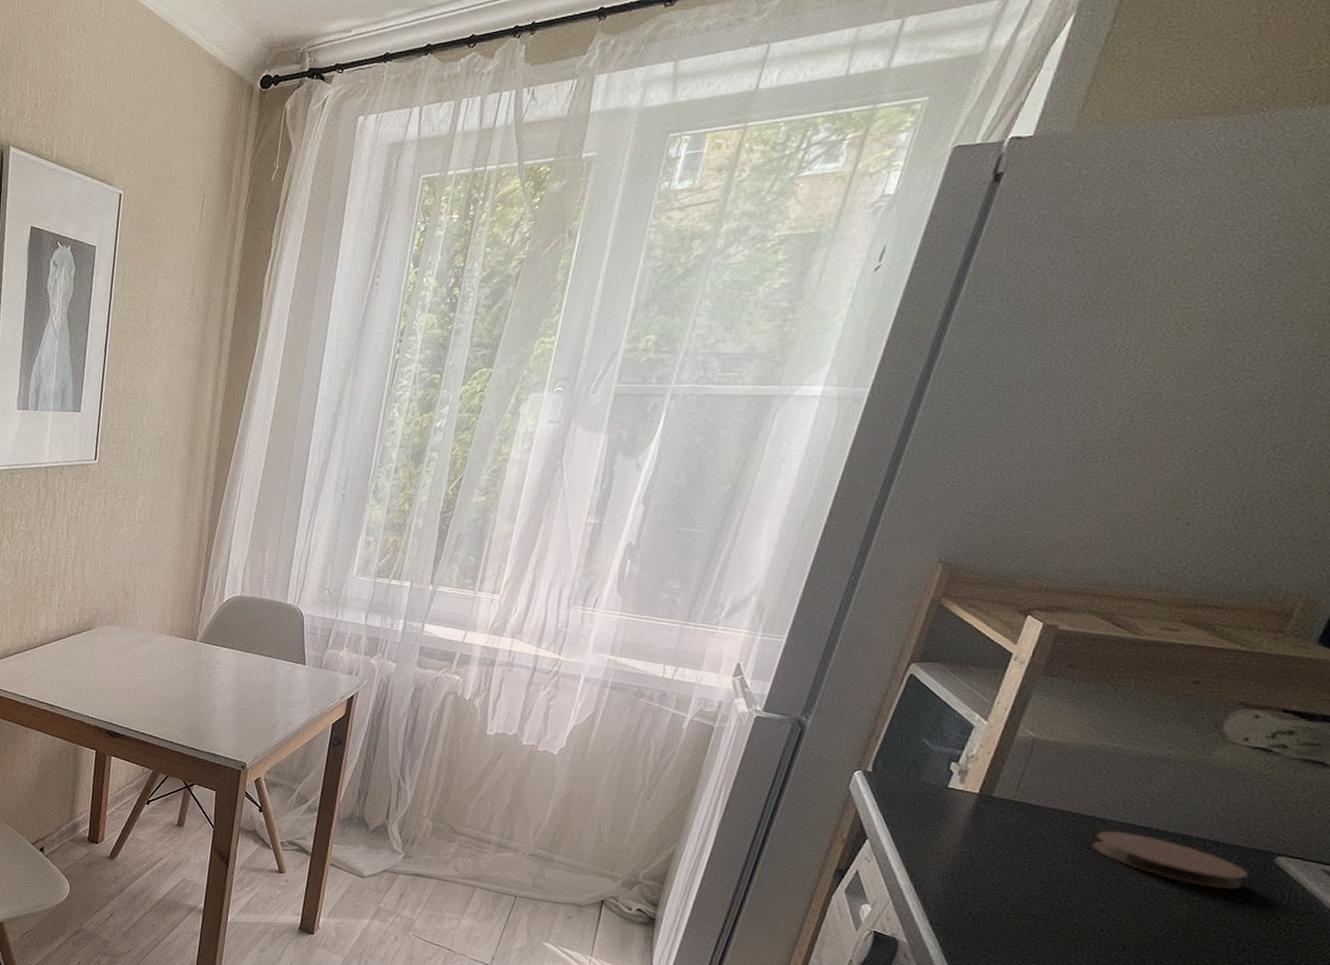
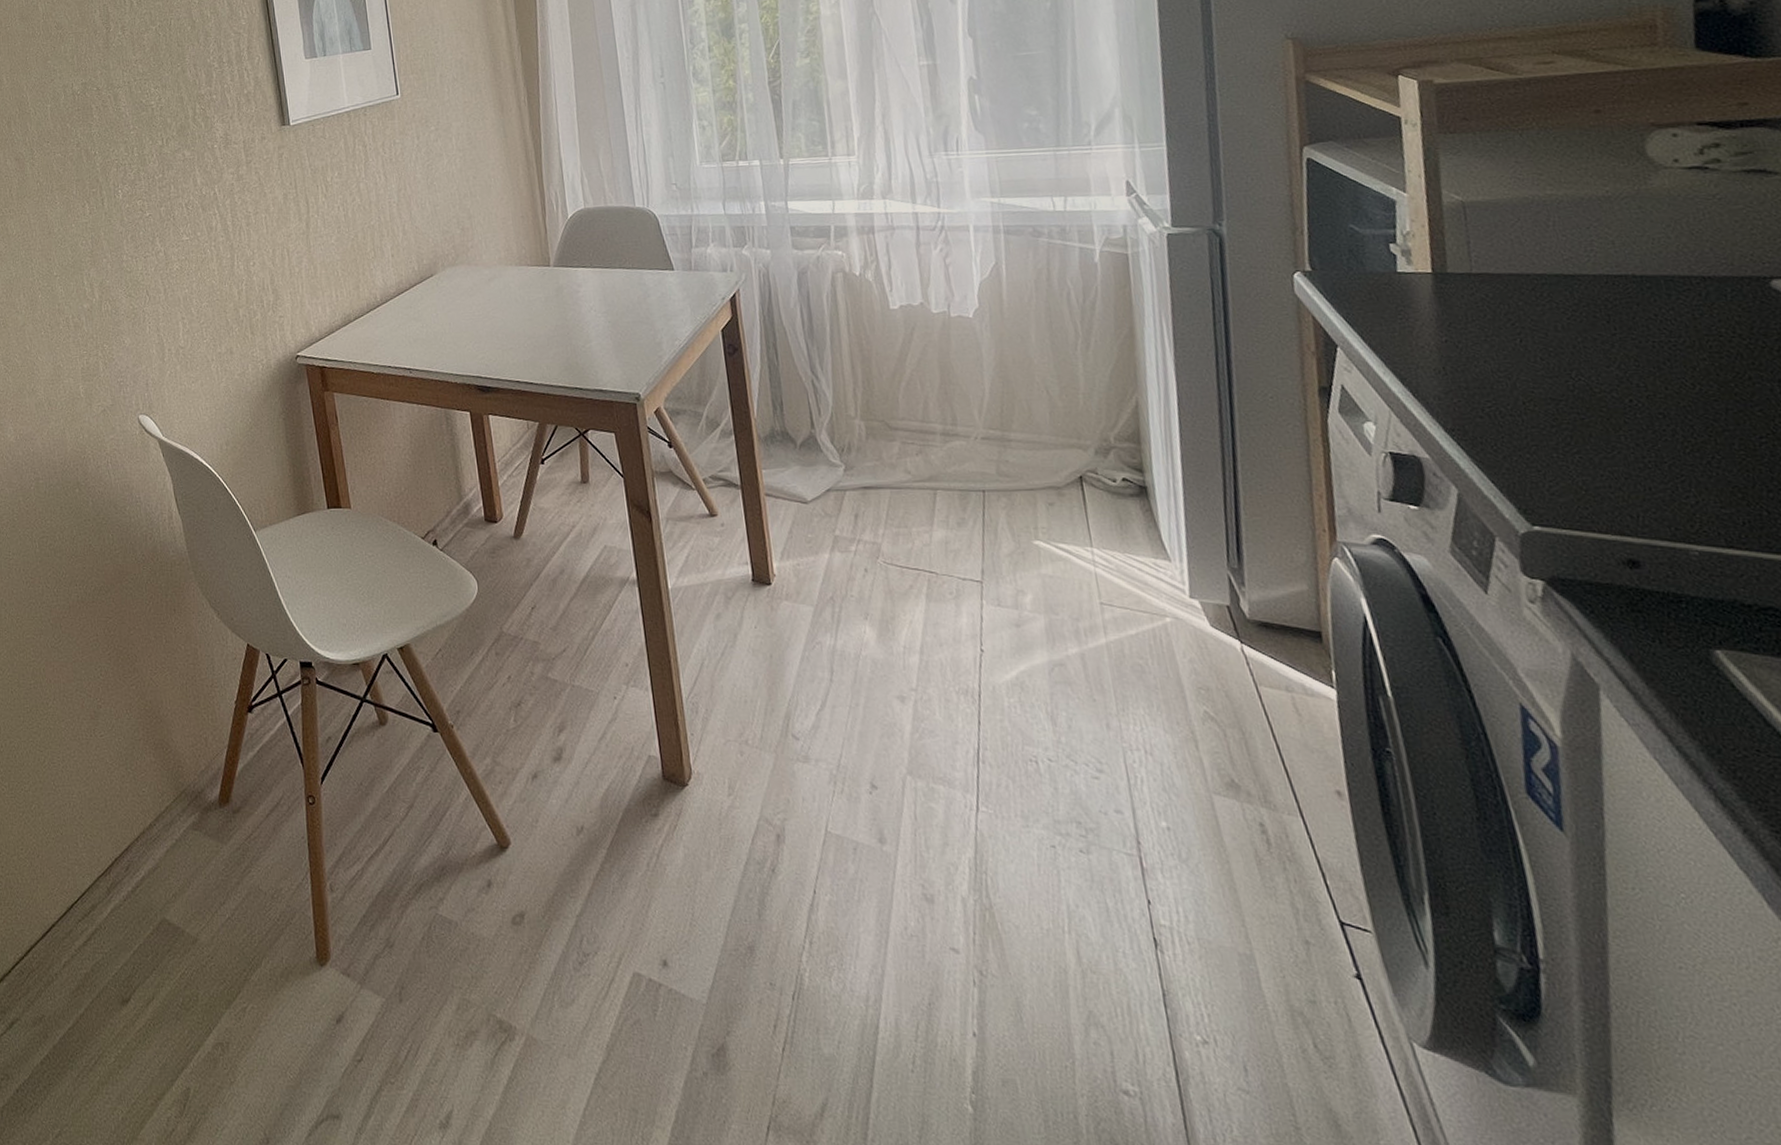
coaster: present [1091,830,1248,890] -> none [1573,284,1752,330]

